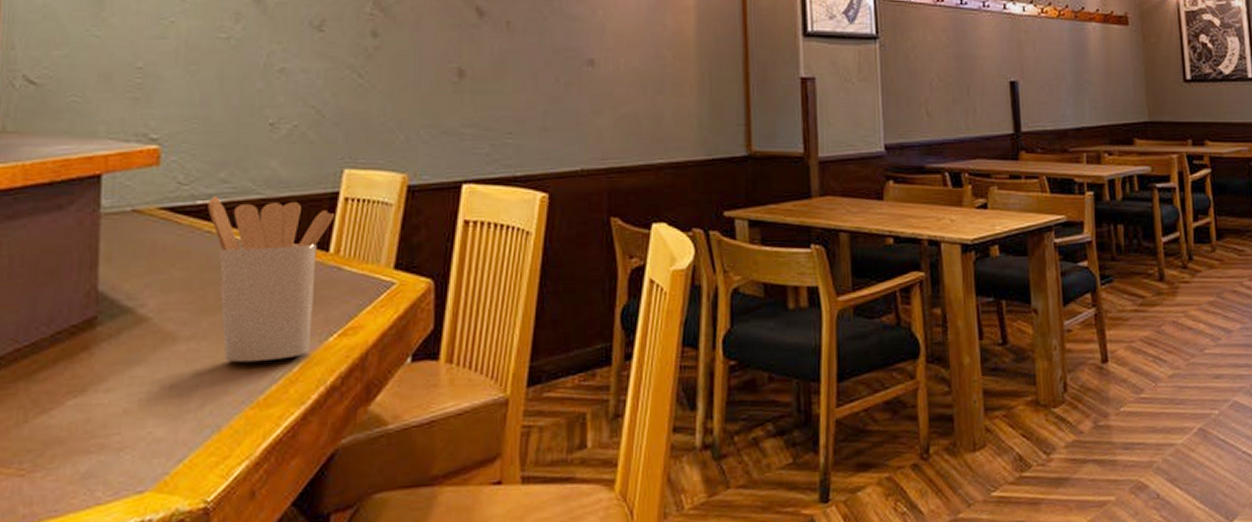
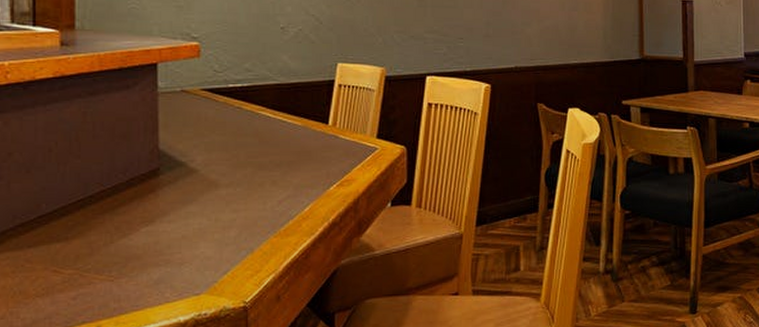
utensil holder: present [208,195,336,363] -> none [237,81,332,204]

